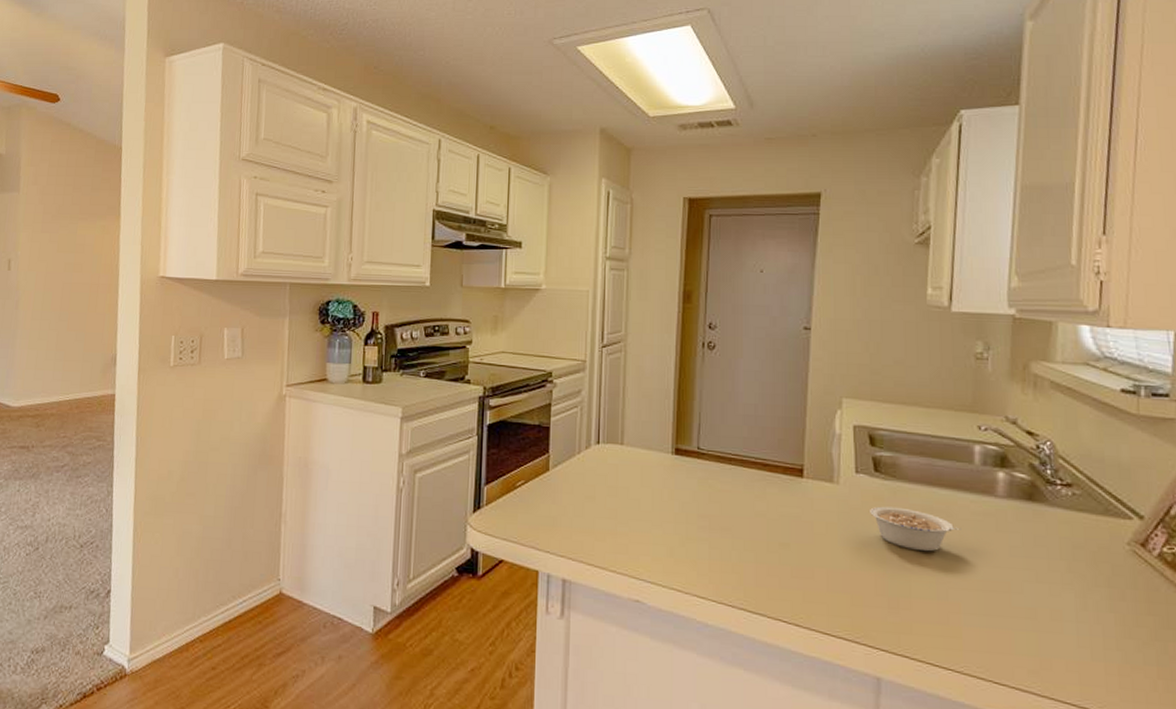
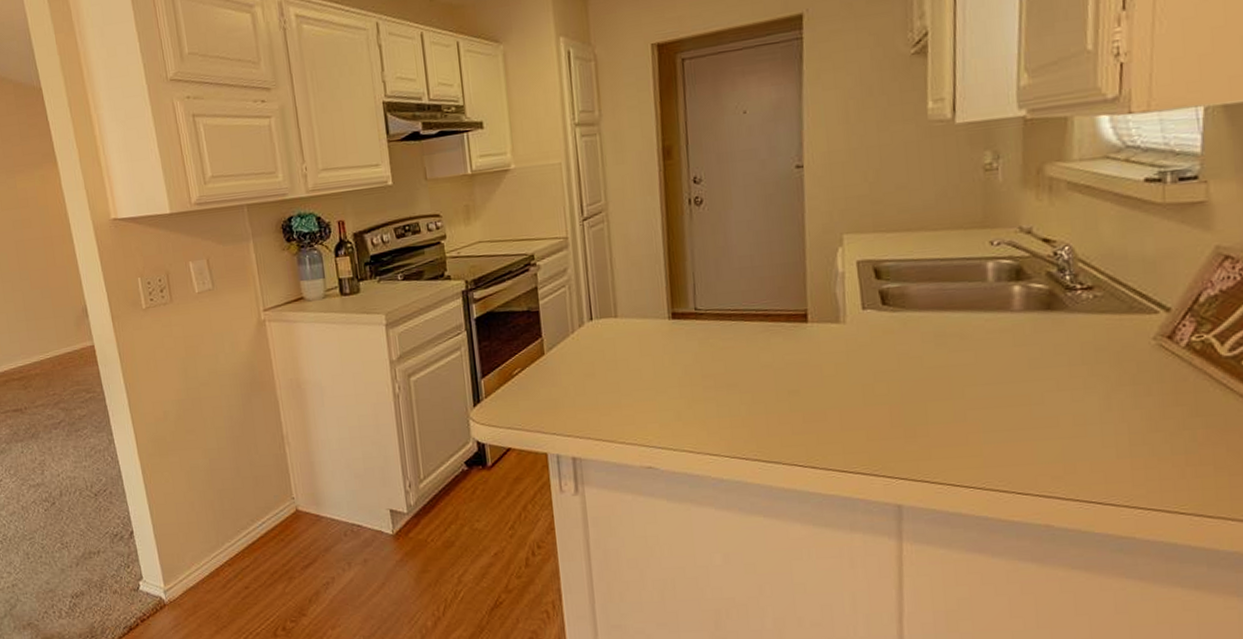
legume: present [870,506,962,552] -> none [880,337,977,378]

